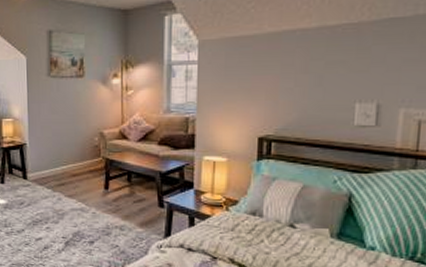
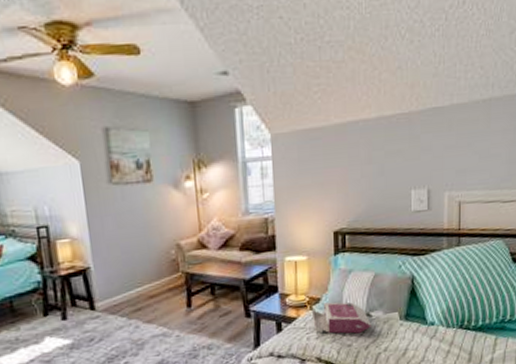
book: none [227,206,295,243] -> present [311,302,371,334]

